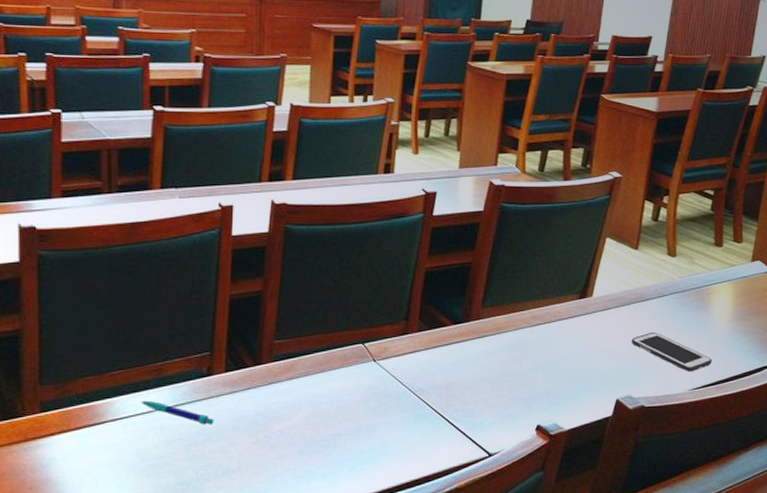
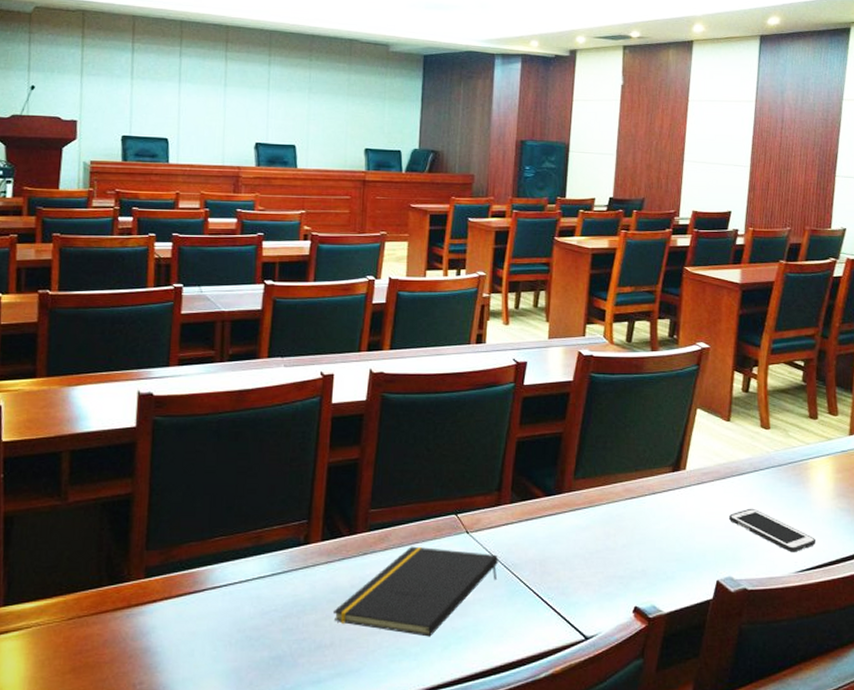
pen: present [141,400,214,425] -> none [239,568,309,596]
notepad: none [240,375,405,459] -> present [334,546,498,637]

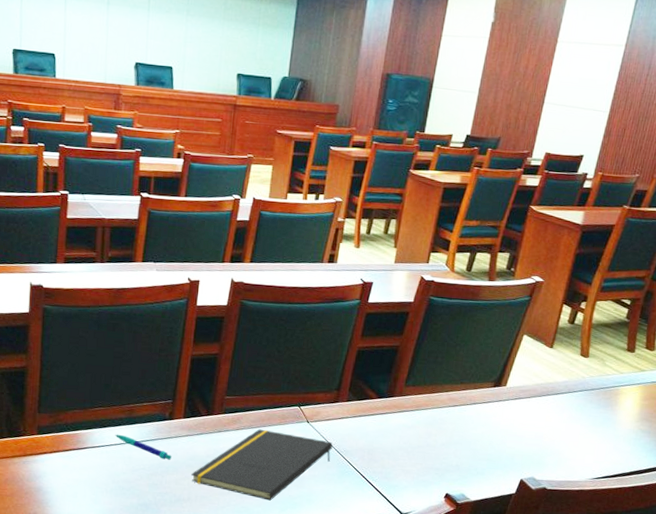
pen: none [239,568,309,596] -> present [115,434,172,460]
cell phone: present [729,508,816,553] -> none [539,423,614,463]

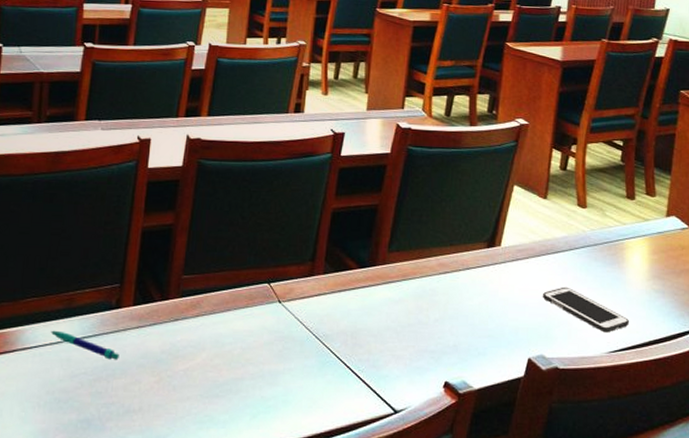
notepad: present [191,429,333,501] -> none [143,314,310,405]
cell phone: none [539,423,614,463] -> present [543,286,629,333]

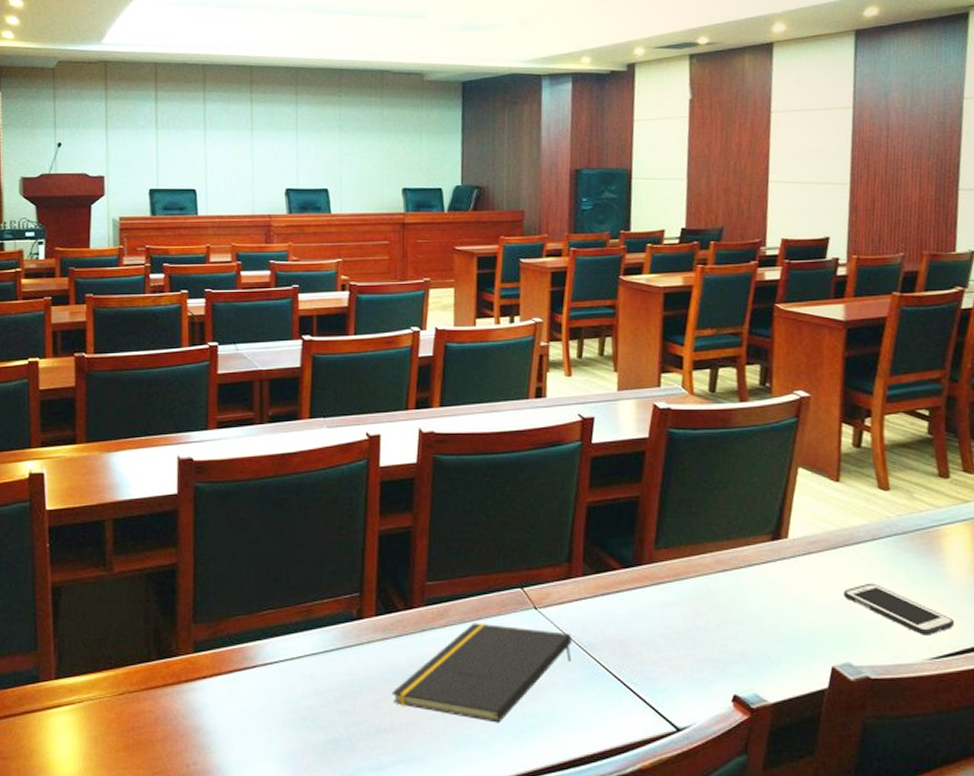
pen: present [50,330,119,360] -> none [290,644,365,675]
notepad: none [143,314,310,405] -> present [392,623,572,723]

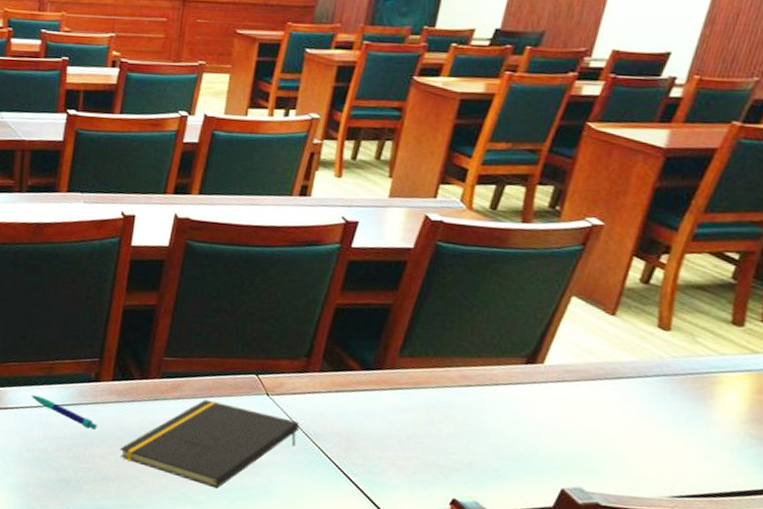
pen: none [290,644,365,675] -> present [31,394,97,430]
cell phone: present [844,583,954,636] -> none [591,417,707,475]

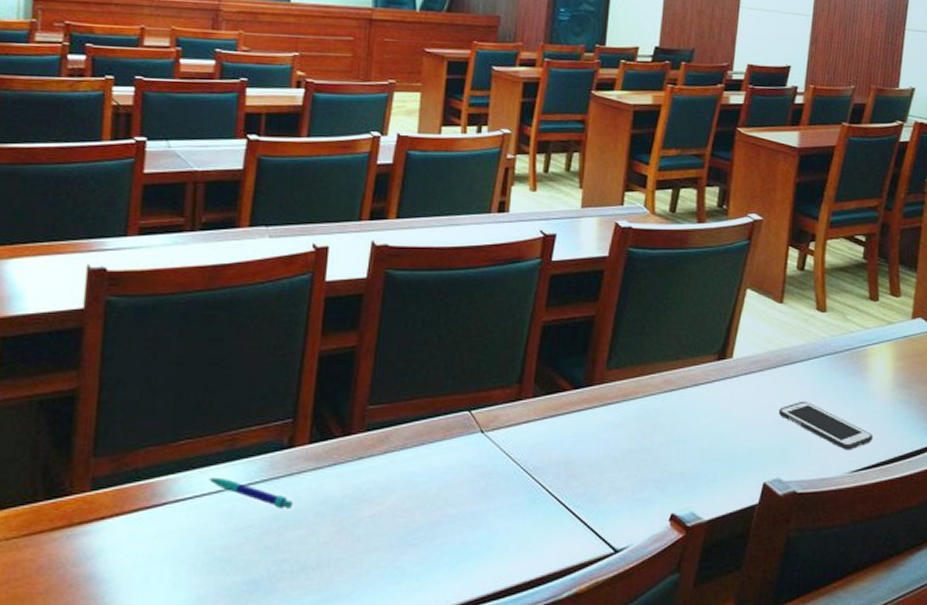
notepad: present [120,399,299,489] -> none [321,448,517,554]
cell phone: none [591,417,707,475] -> present [779,401,872,450]

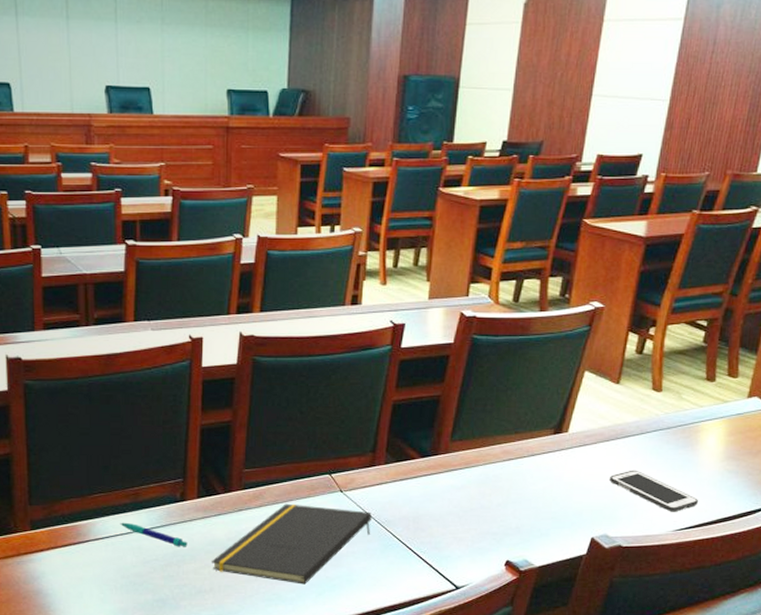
notepad: none [321,448,517,554] -> present [212,503,372,585]

